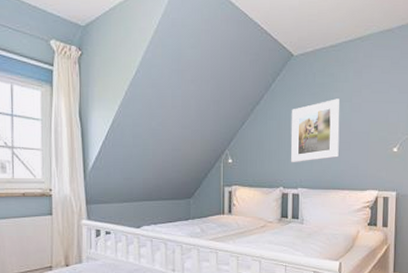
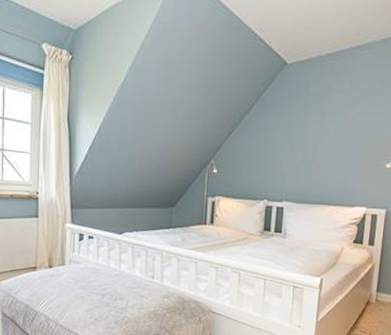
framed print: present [290,99,340,163] -> none [277,110,333,176]

